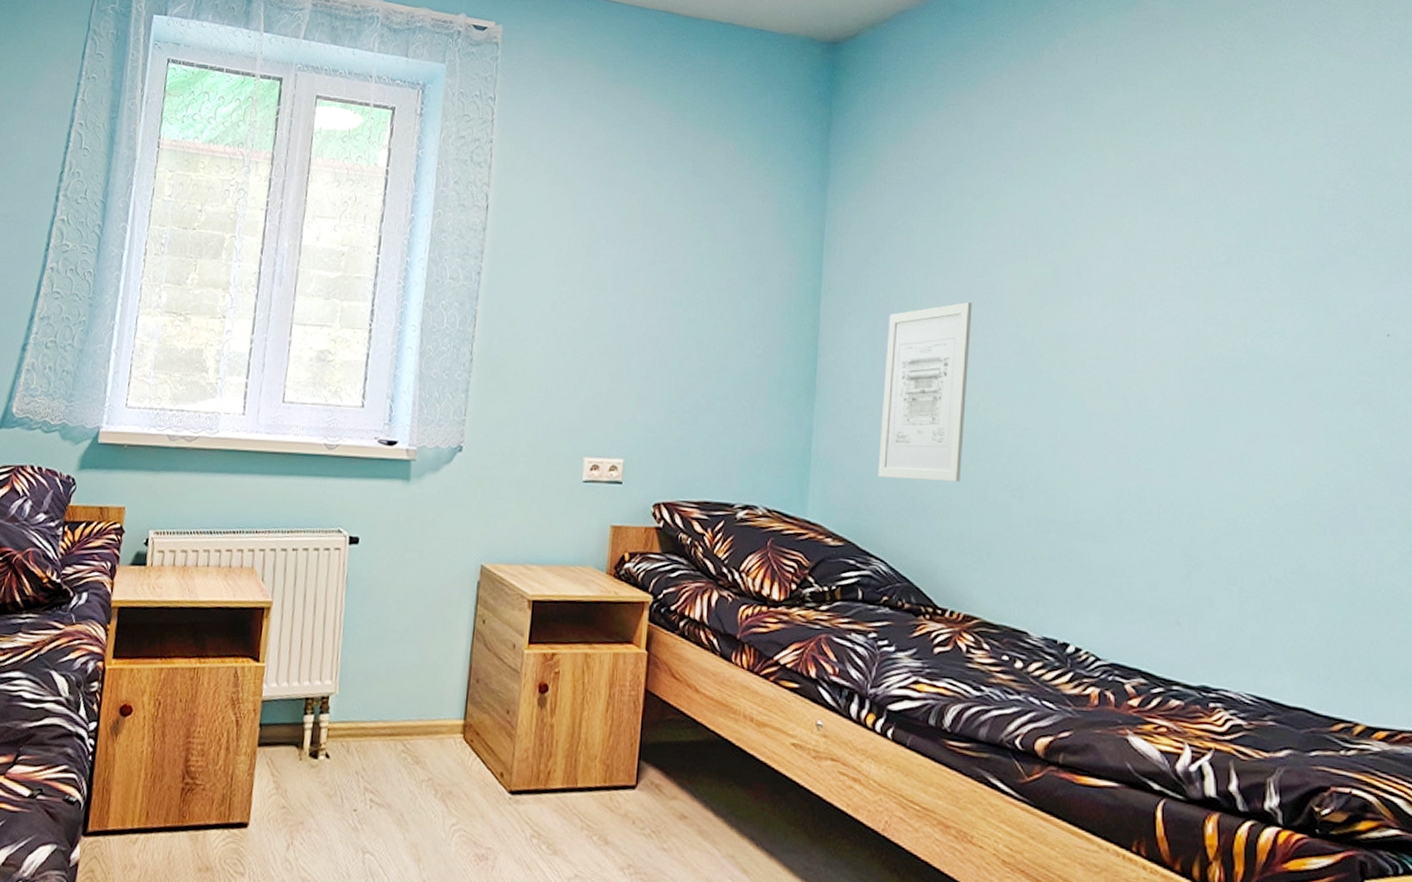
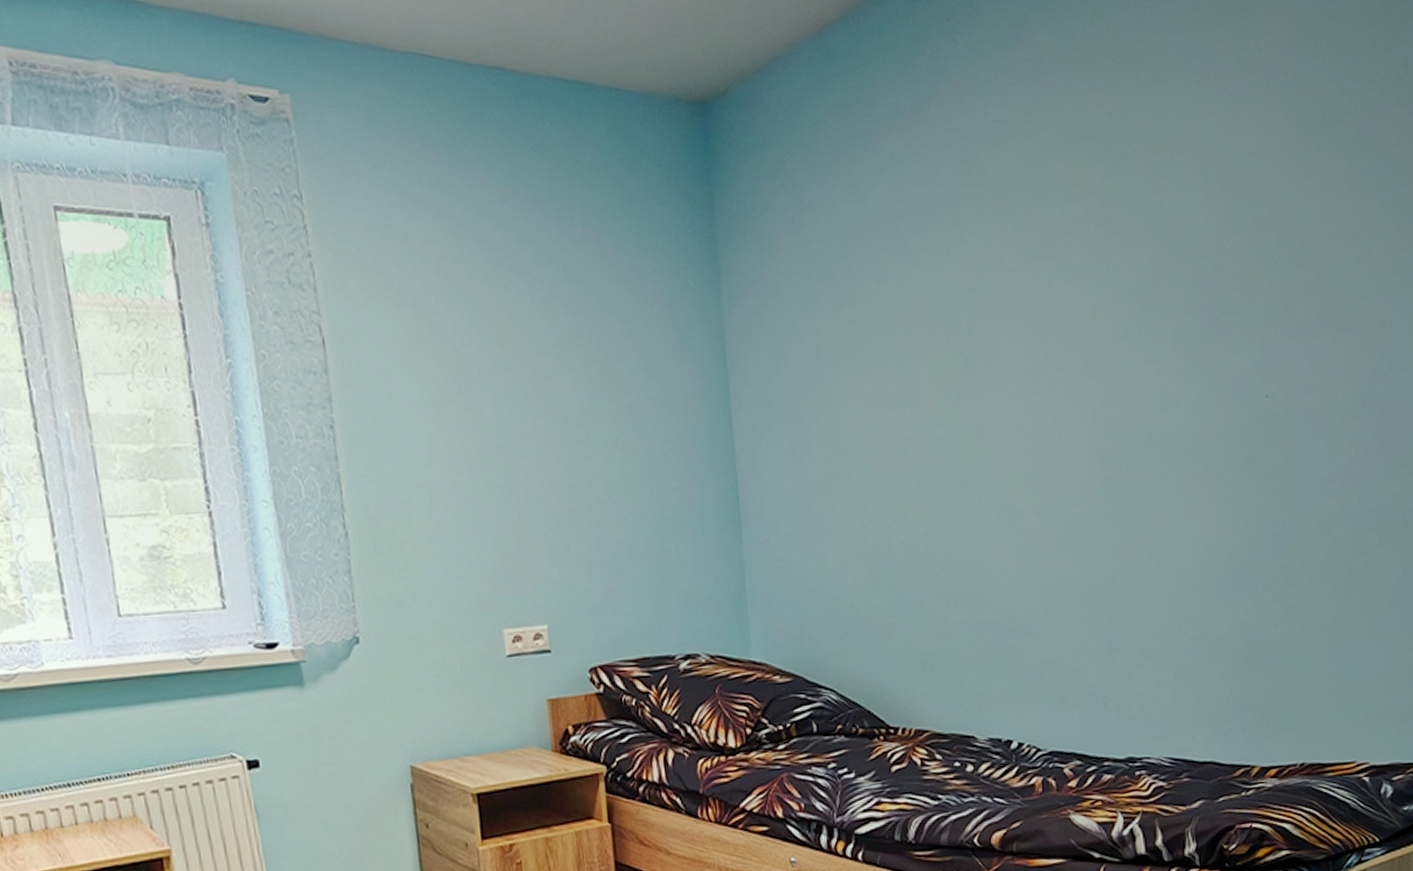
wall art: present [878,302,973,482] -> none [805,404,897,604]

